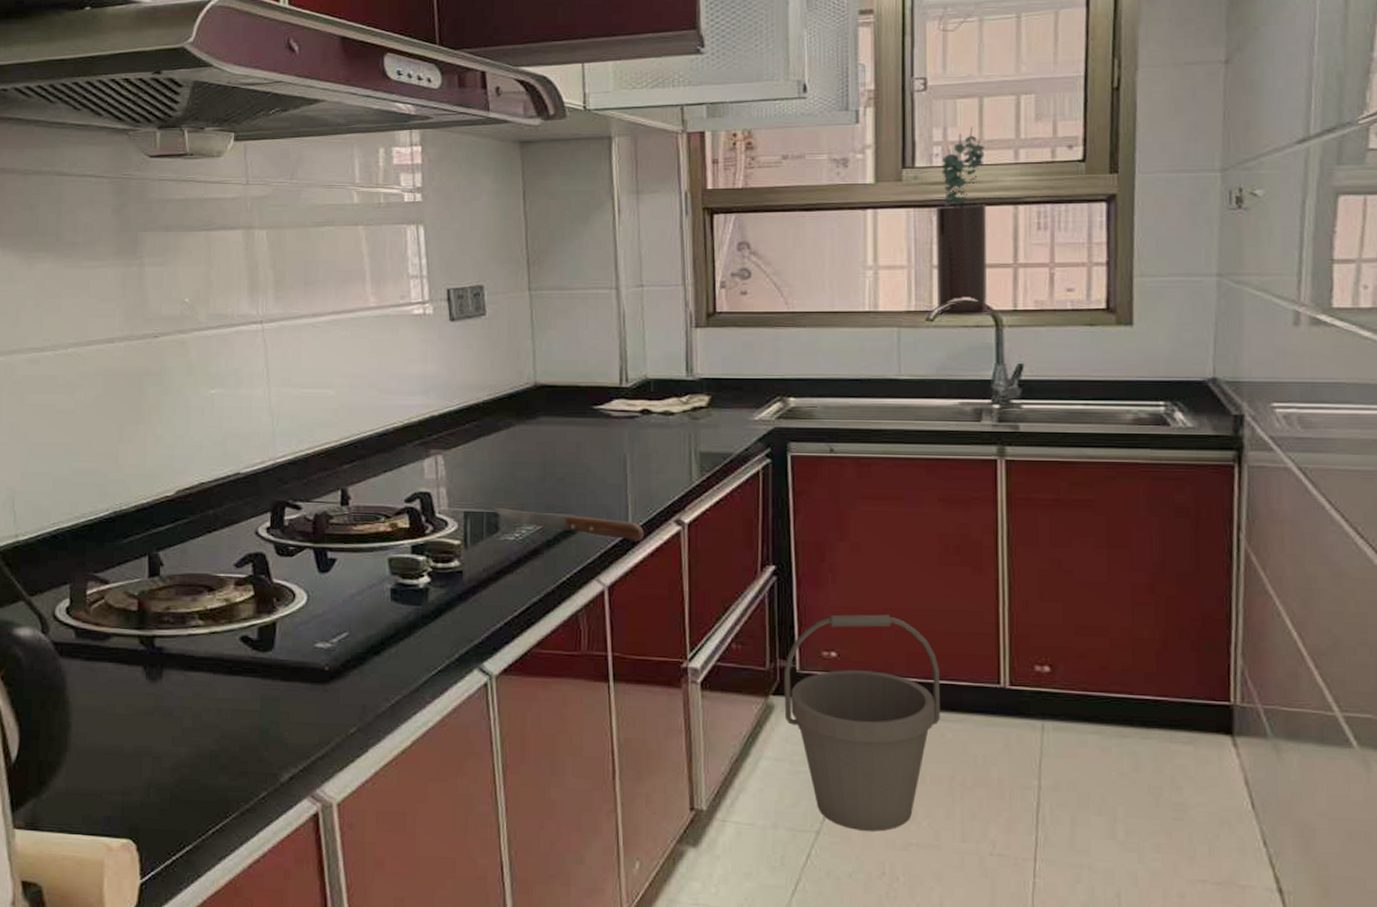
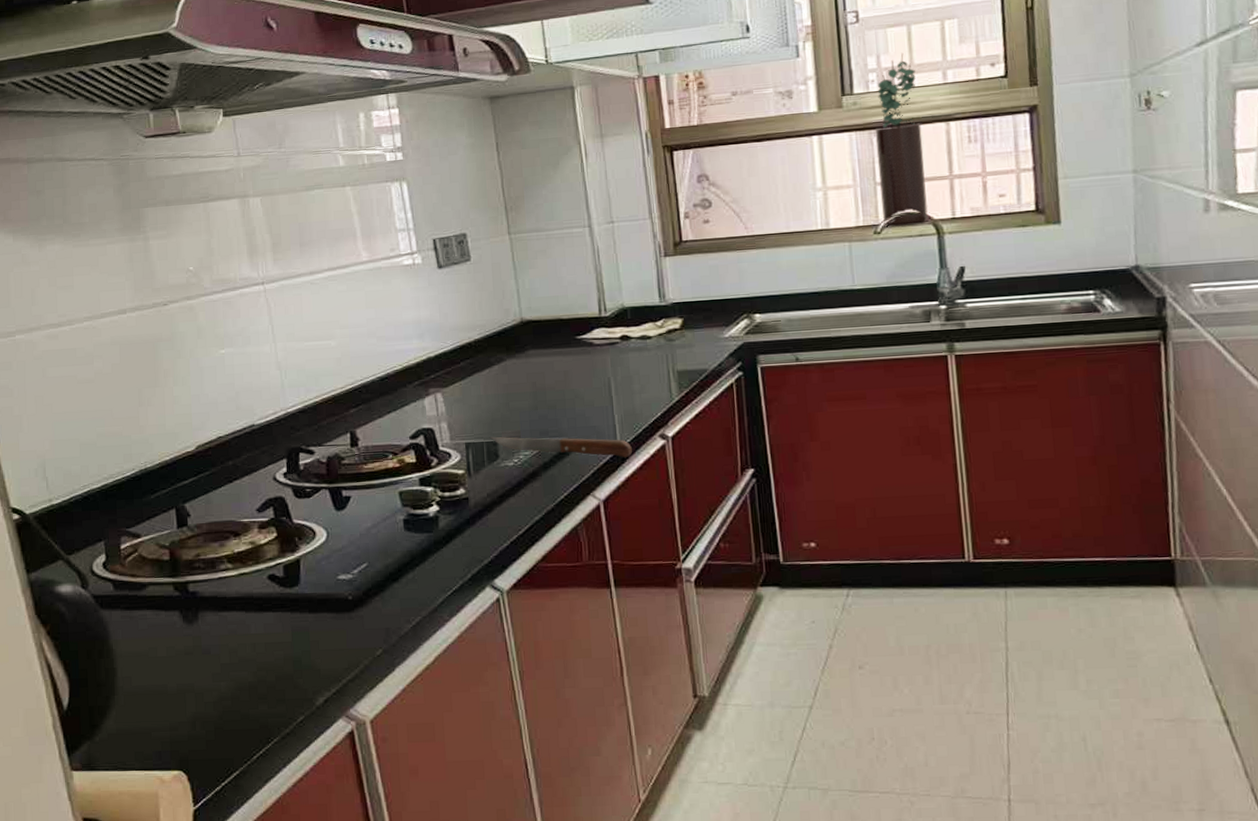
bucket: present [784,614,940,831] -> none [769,504,913,702]

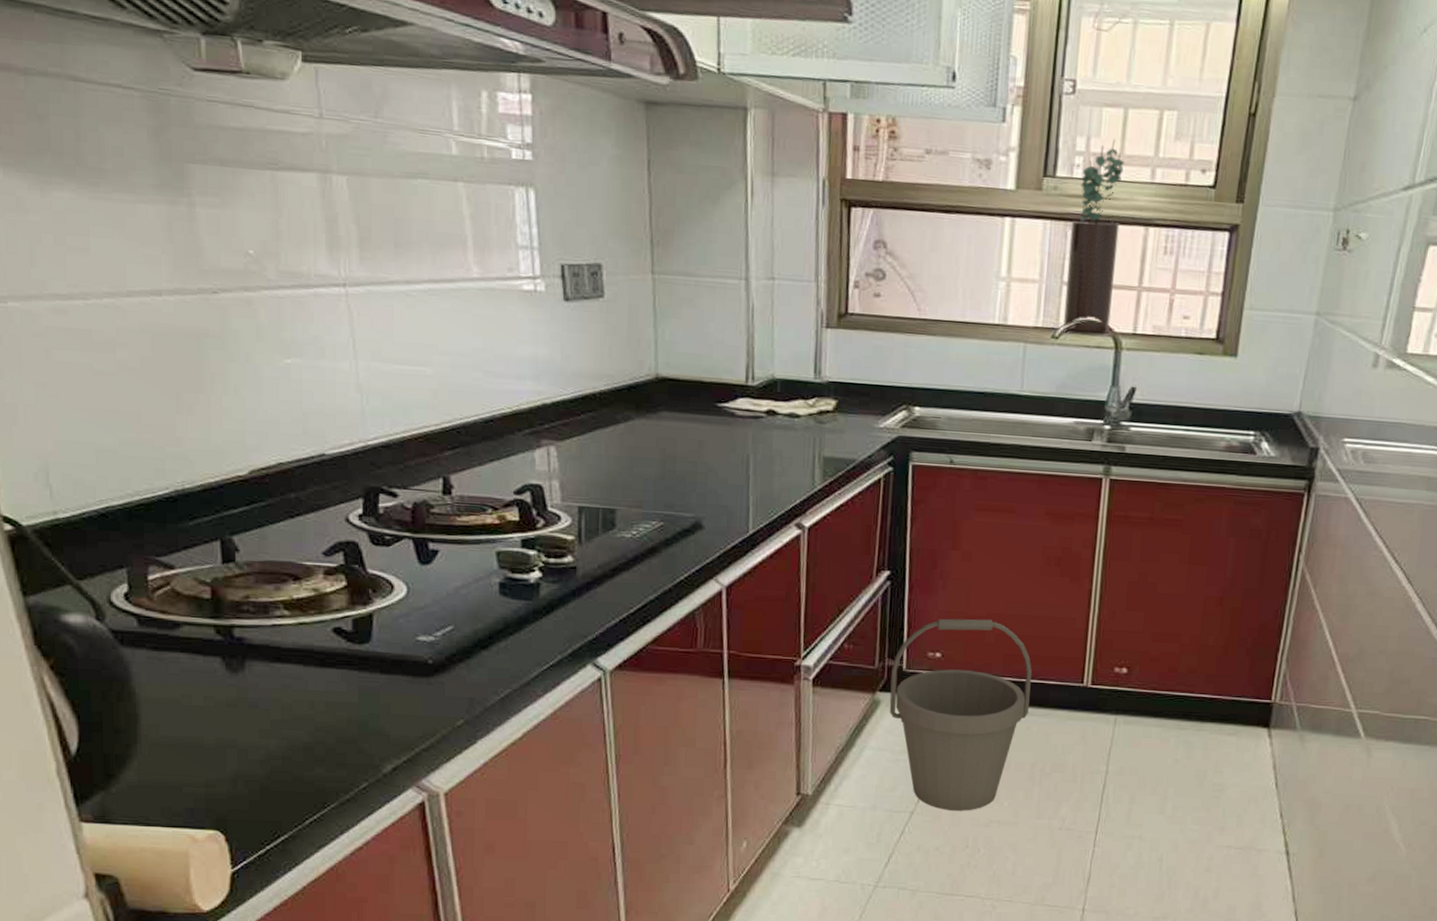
kitchen knife: present [489,436,632,459] -> none [606,503,764,545]
bucket: none [769,504,913,702] -> present [889,618,1032,811]

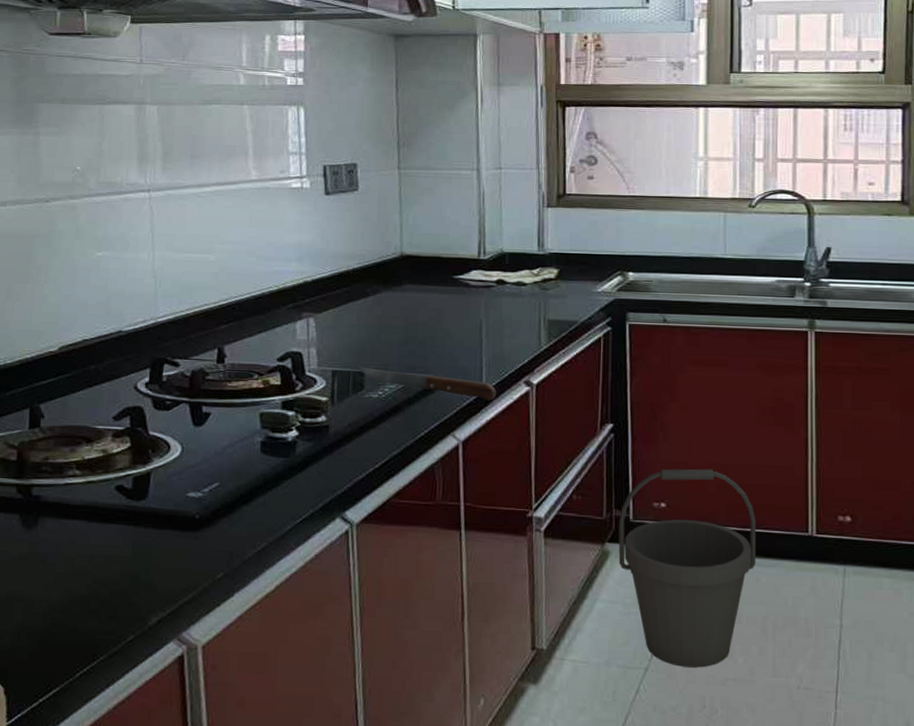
kitchen knife: none [606,503,764,545] -> present [357,366,496,402]
vase: present [1063,138,1124,336] -> none [758,39,802,204]

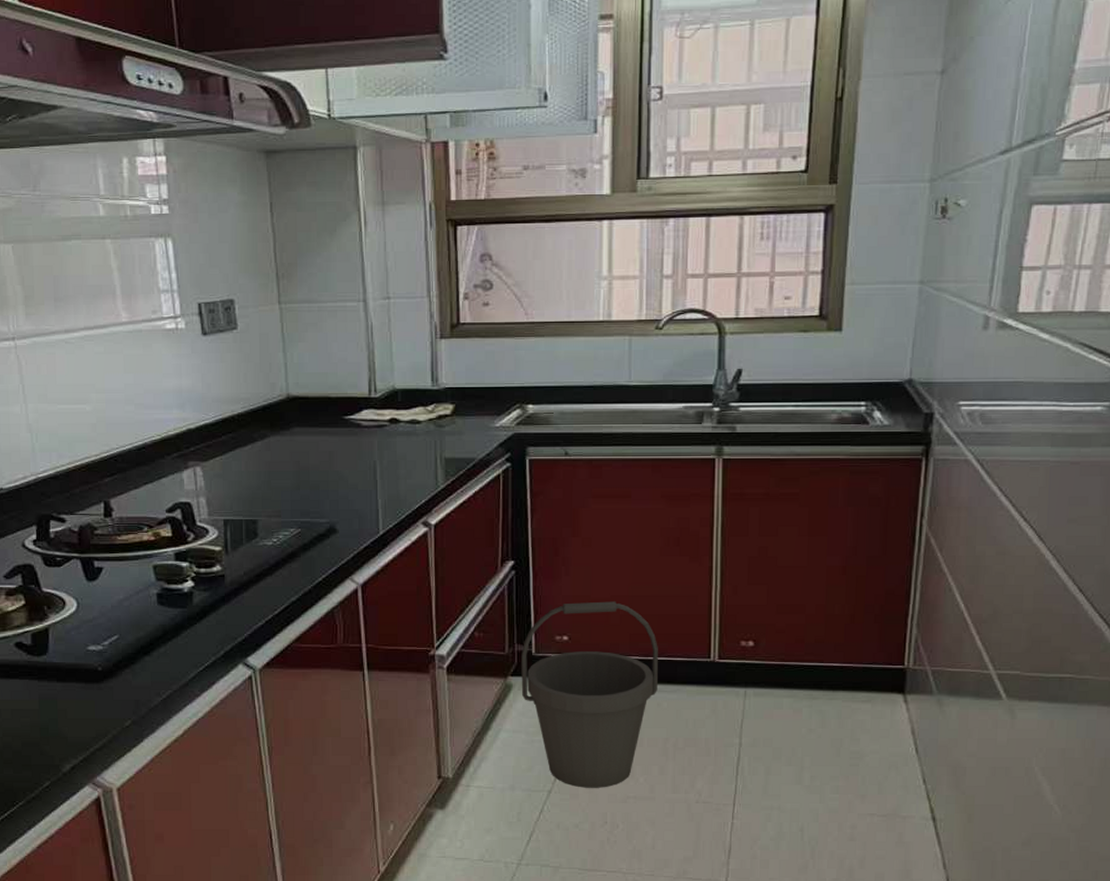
kitchen knife: present [357,366,496,402] -> none [249,514,393,544]

